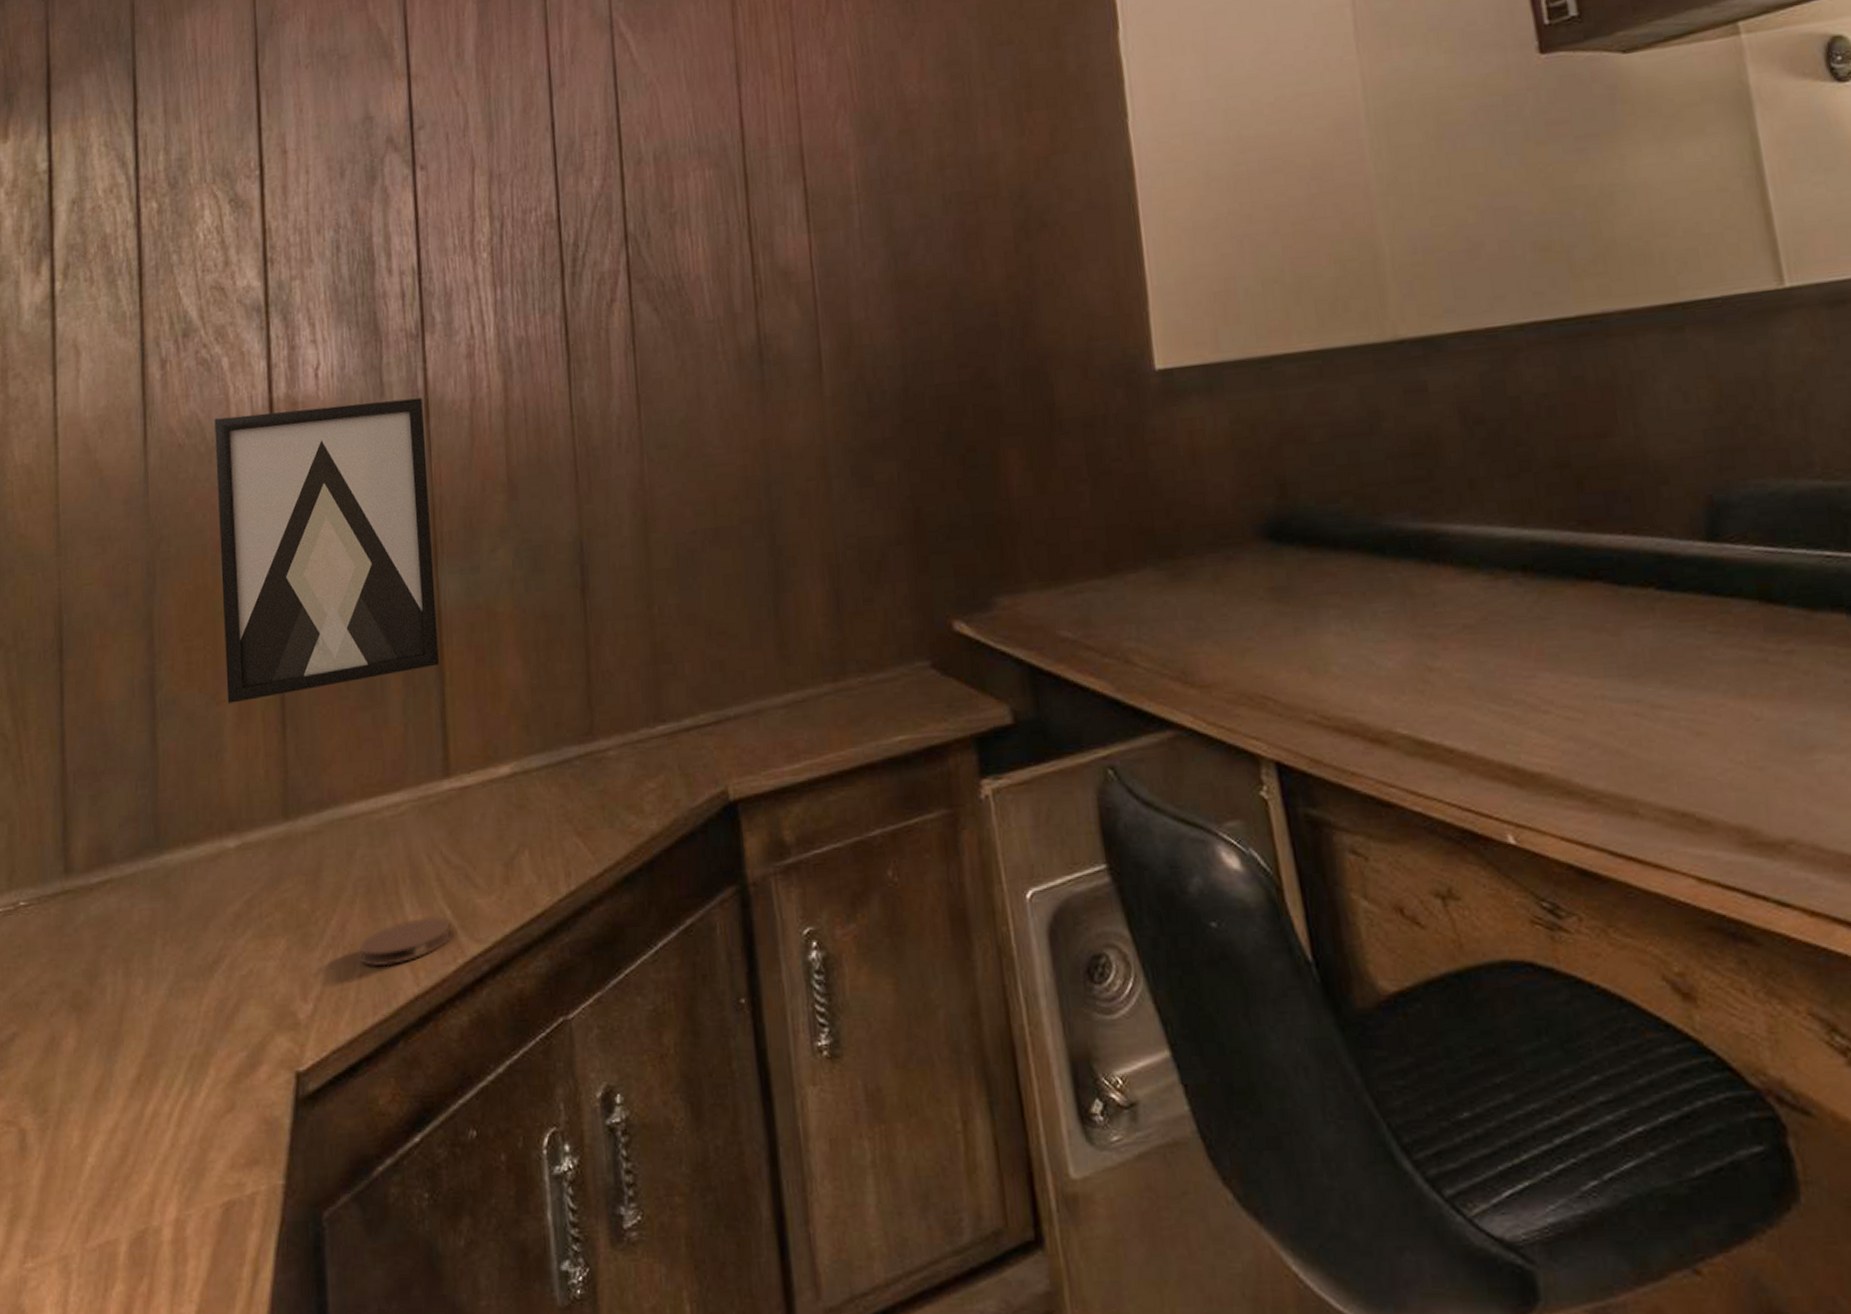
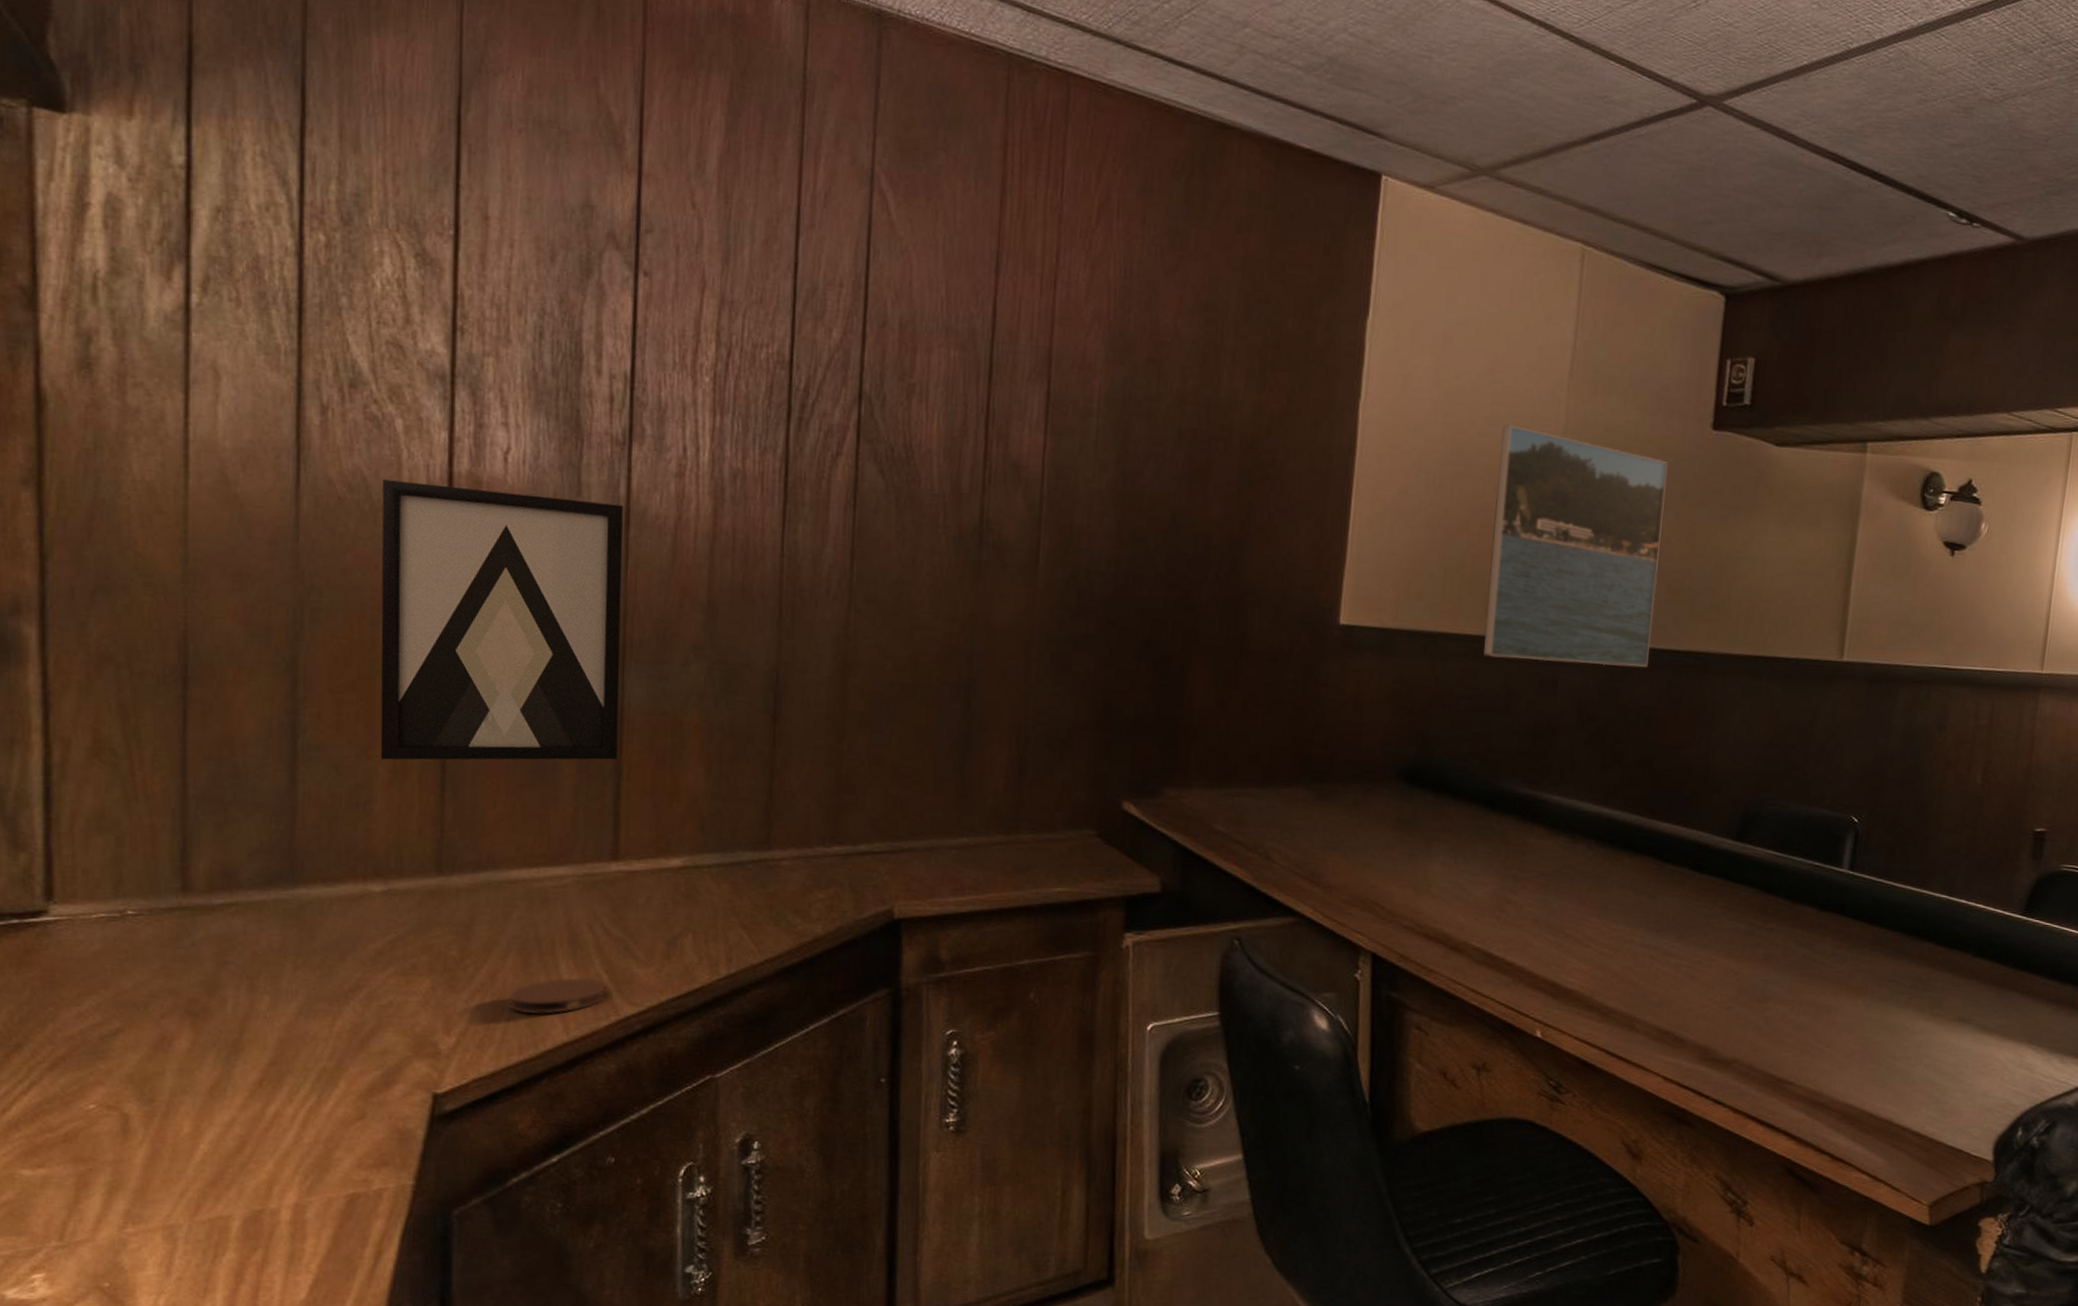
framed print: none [1292,102,1533,373] -> present [1483,425,1668,668]

